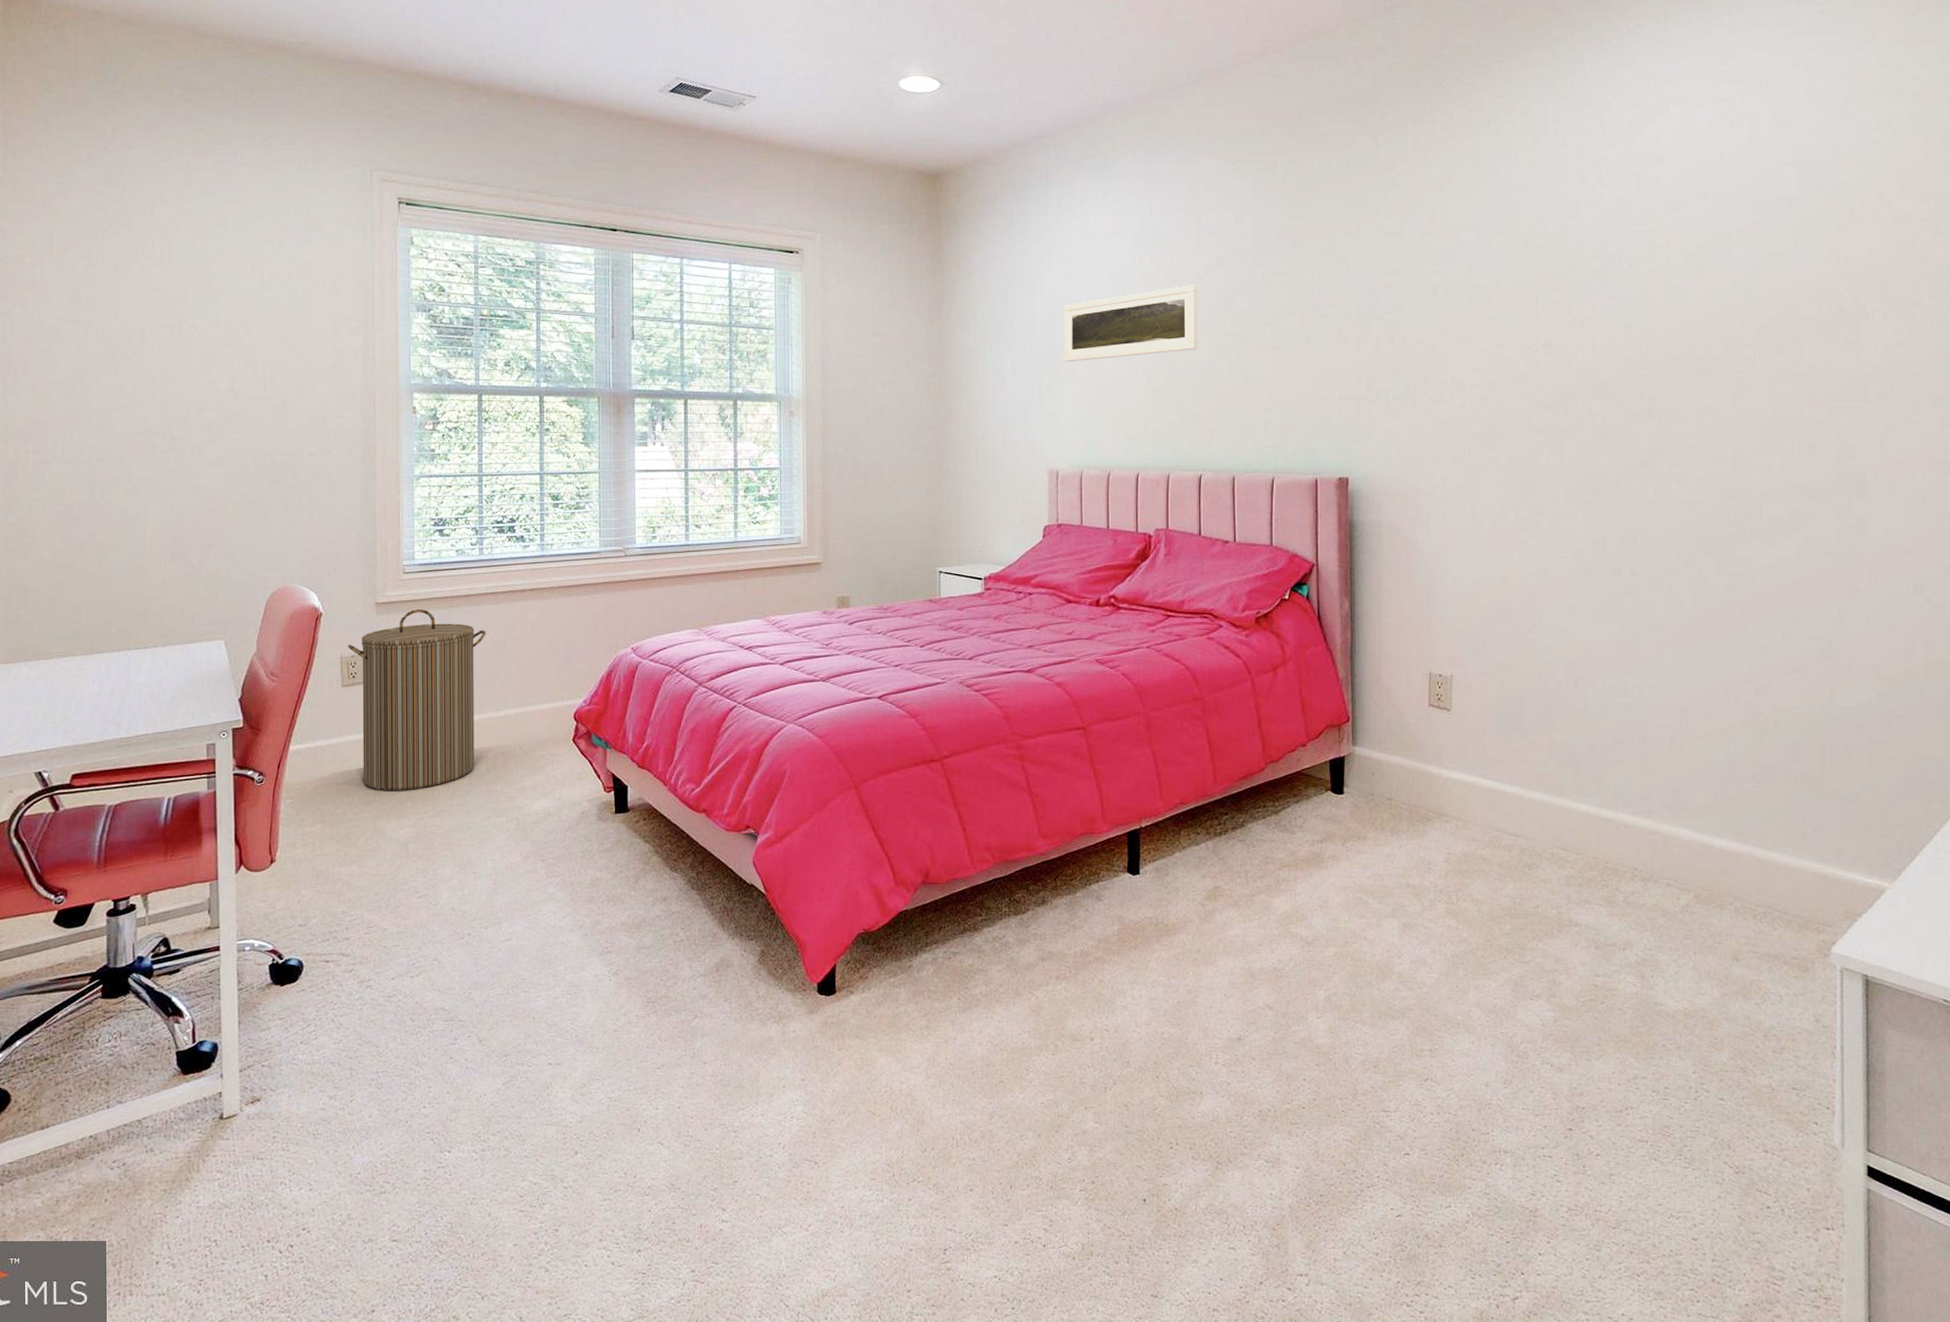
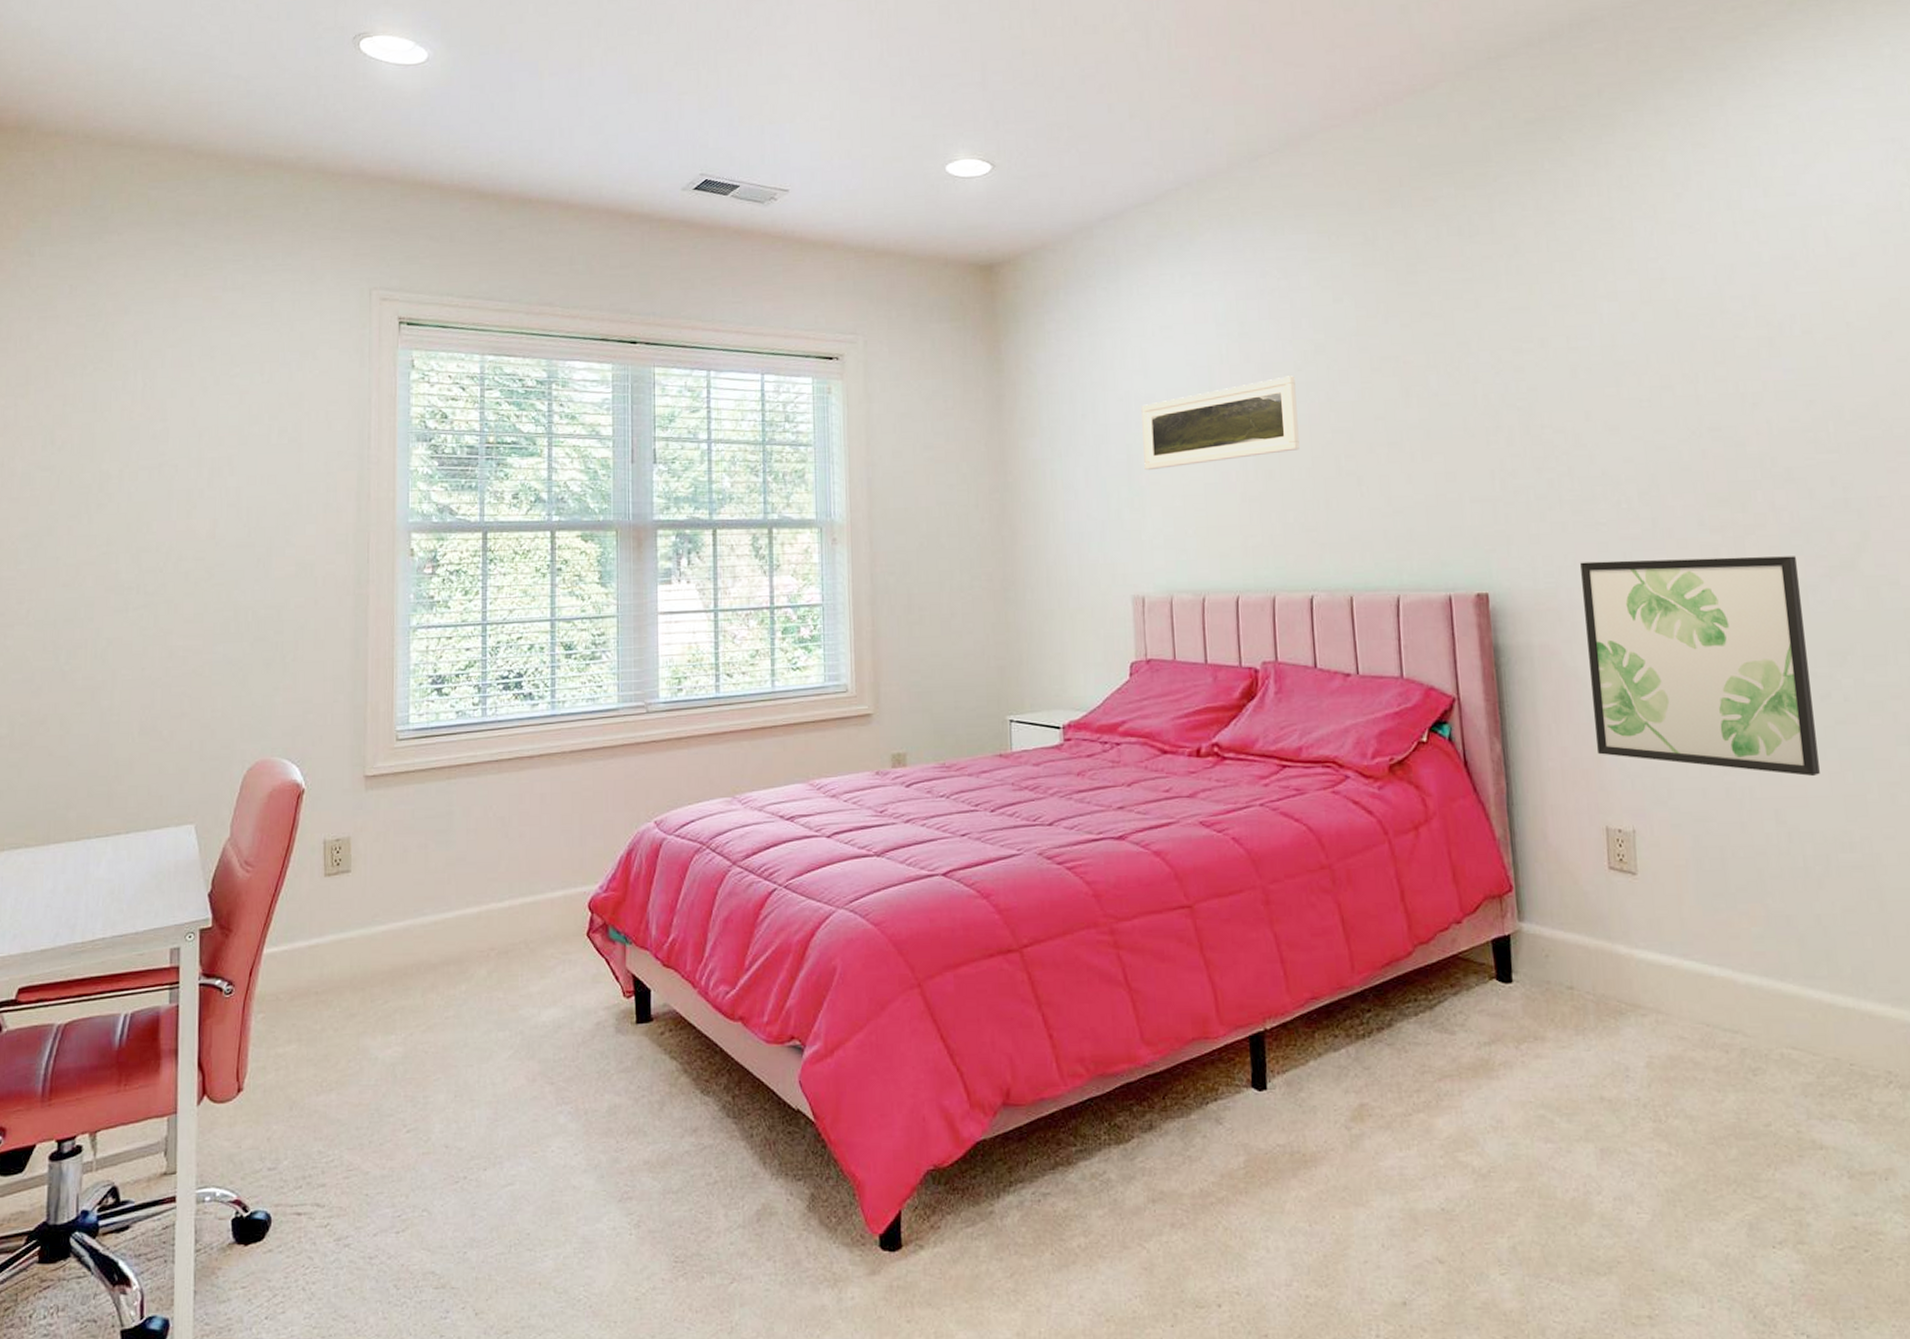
laundry hamper: present [348,609,486,790] -> none [332,782,489,1000]
wall art: none [1427,454,1605,636] -> present [1580,556,1820,777]

